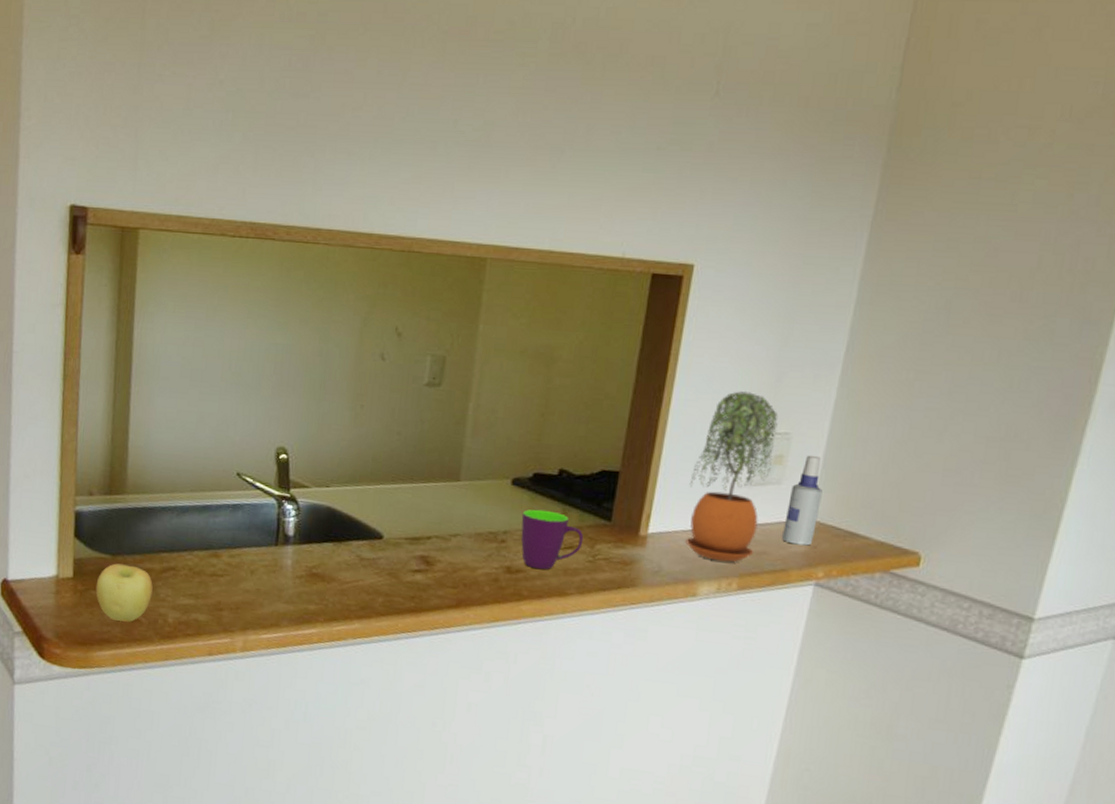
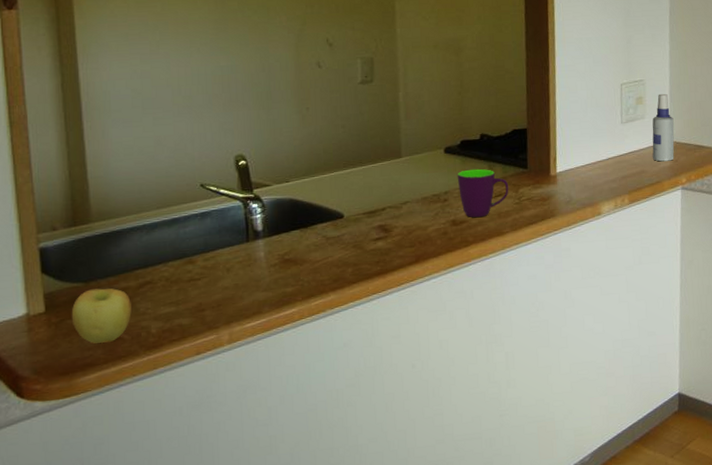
potted plant: present [685,391,779,562] -> none [580,54,636,185]

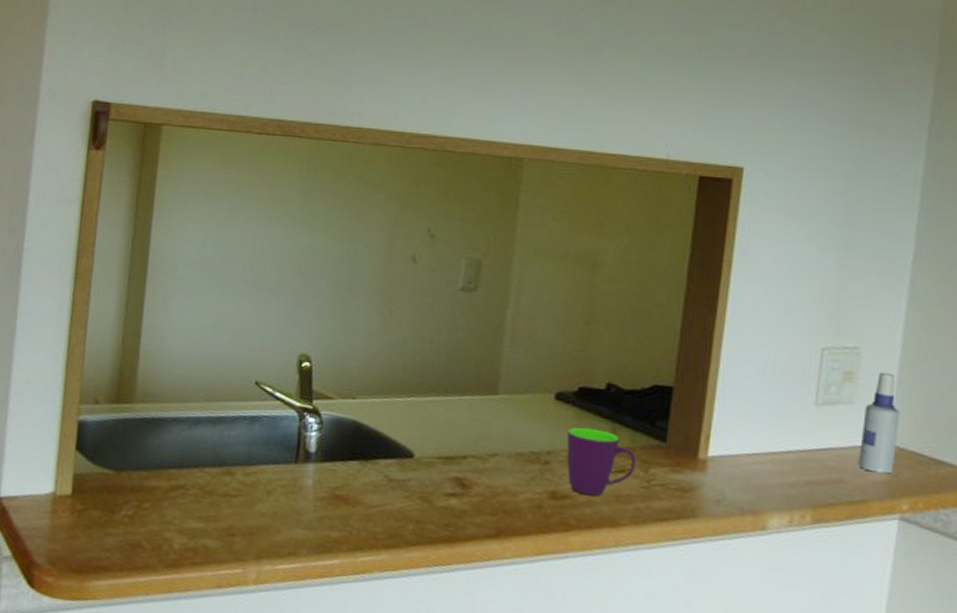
apple: present [71,288,132,343] -> none [95,480,159,548]

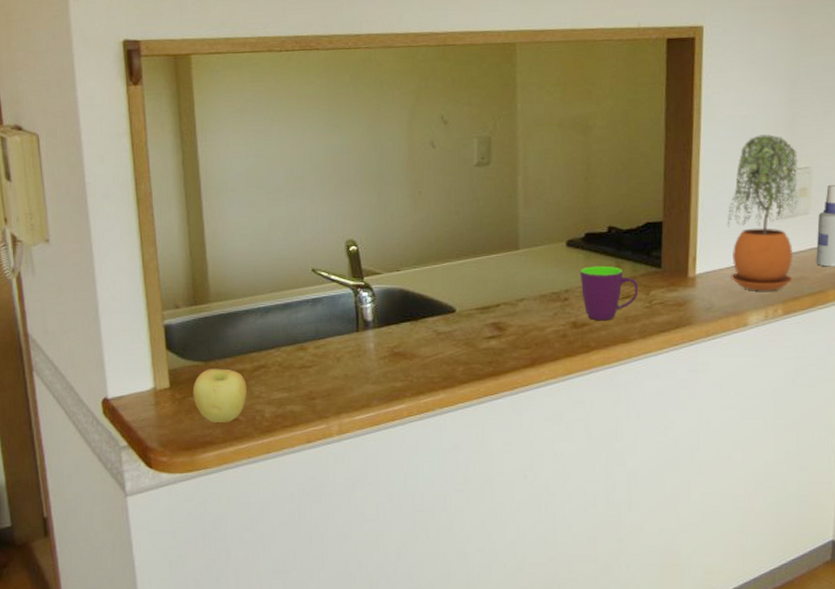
apple: none [95,480,159,548] -> present [192,369,247,422]
potted plant: none [750,301,845,491] -> present [727,134,798,291]

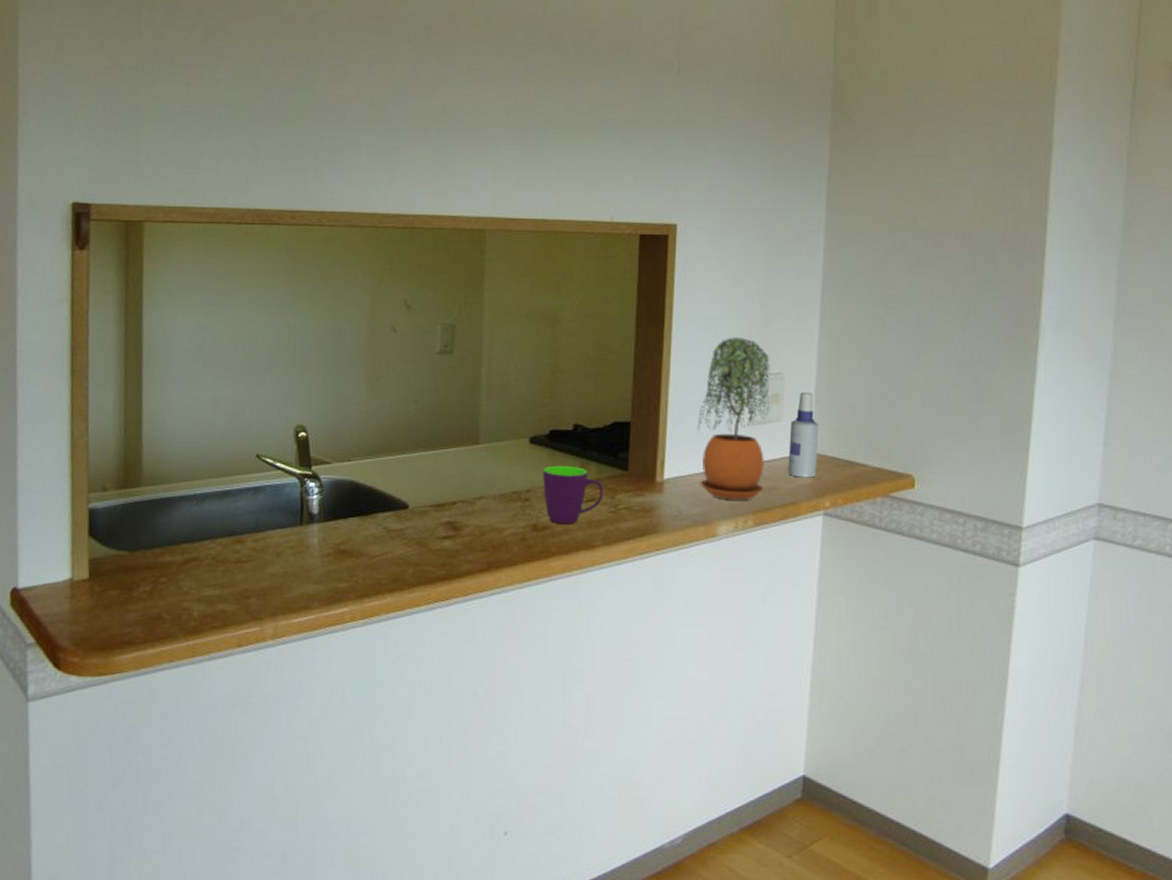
apple: present [192,369,247,422] -> none [114,559,175,620]

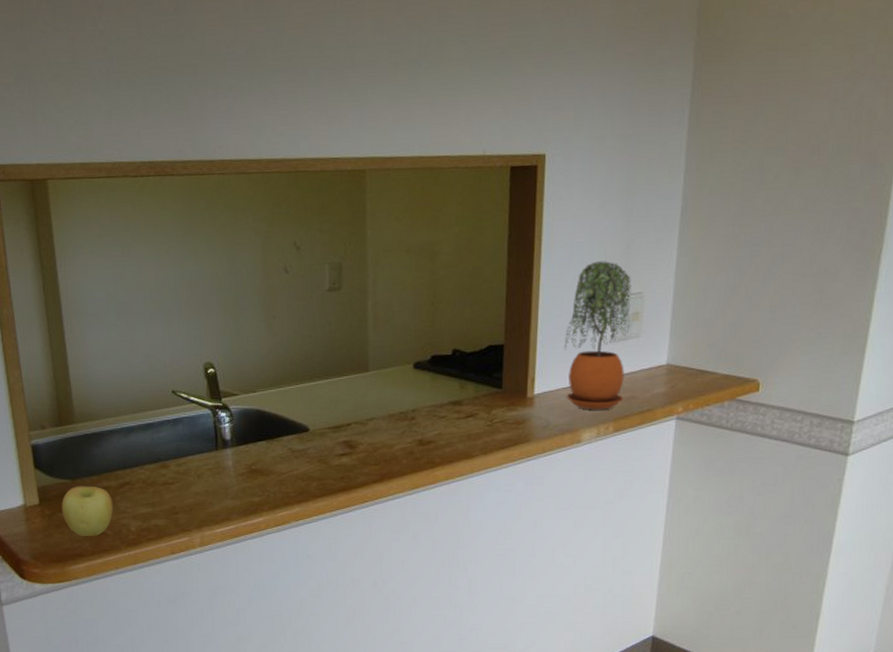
apple: none [114,559,175,620] -> present [61,486,113,536]
mug: present [542,465,604,525] -> none [426,386,481,439]
spray bottle: present [788,391,819,478] -> none [646,308,674,387]

